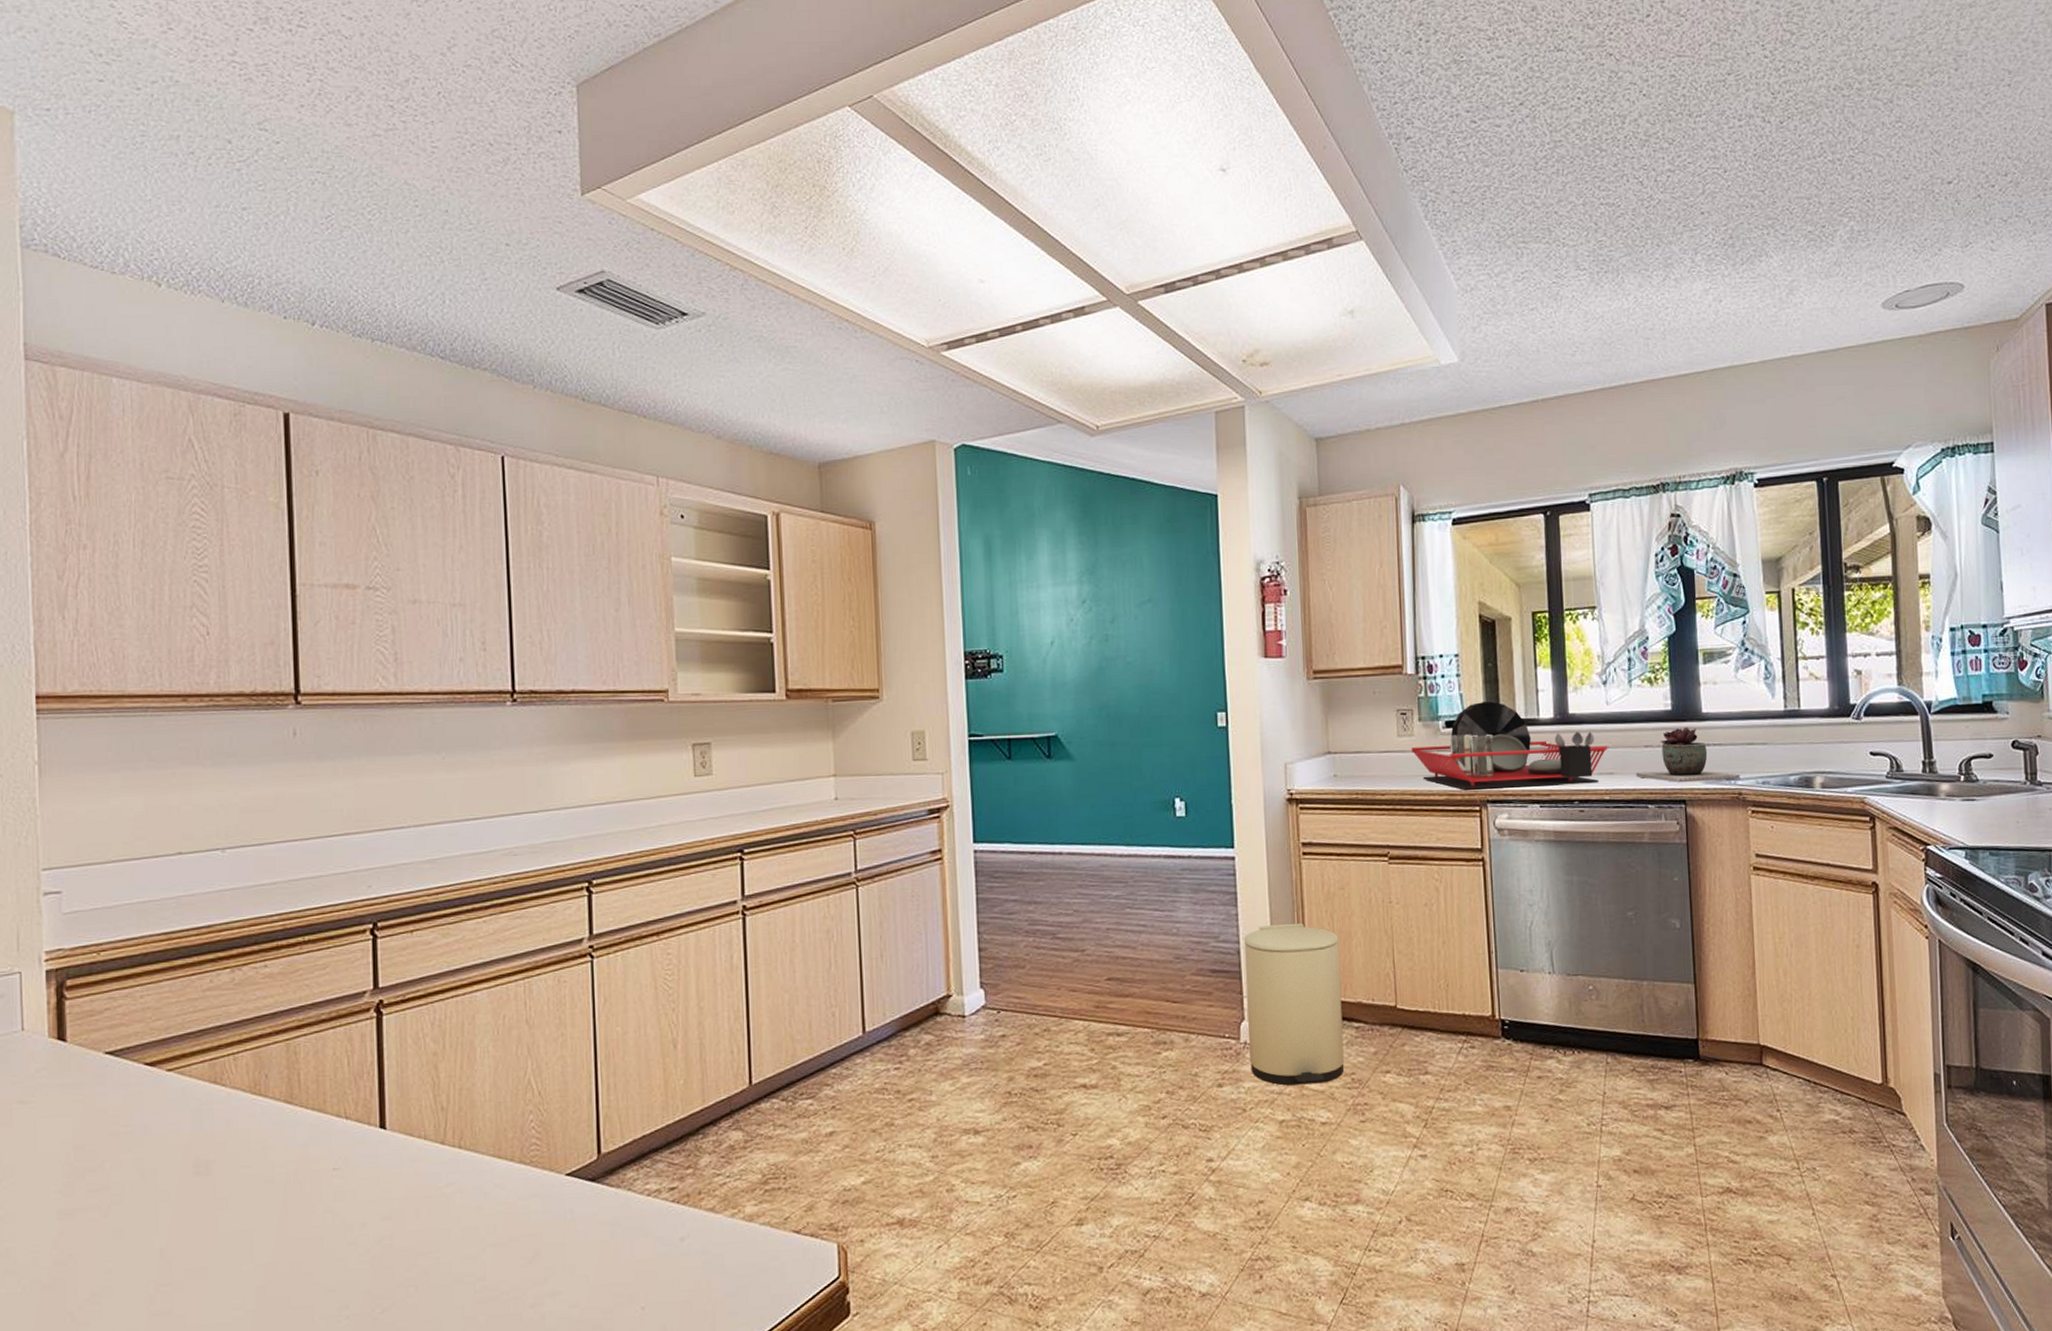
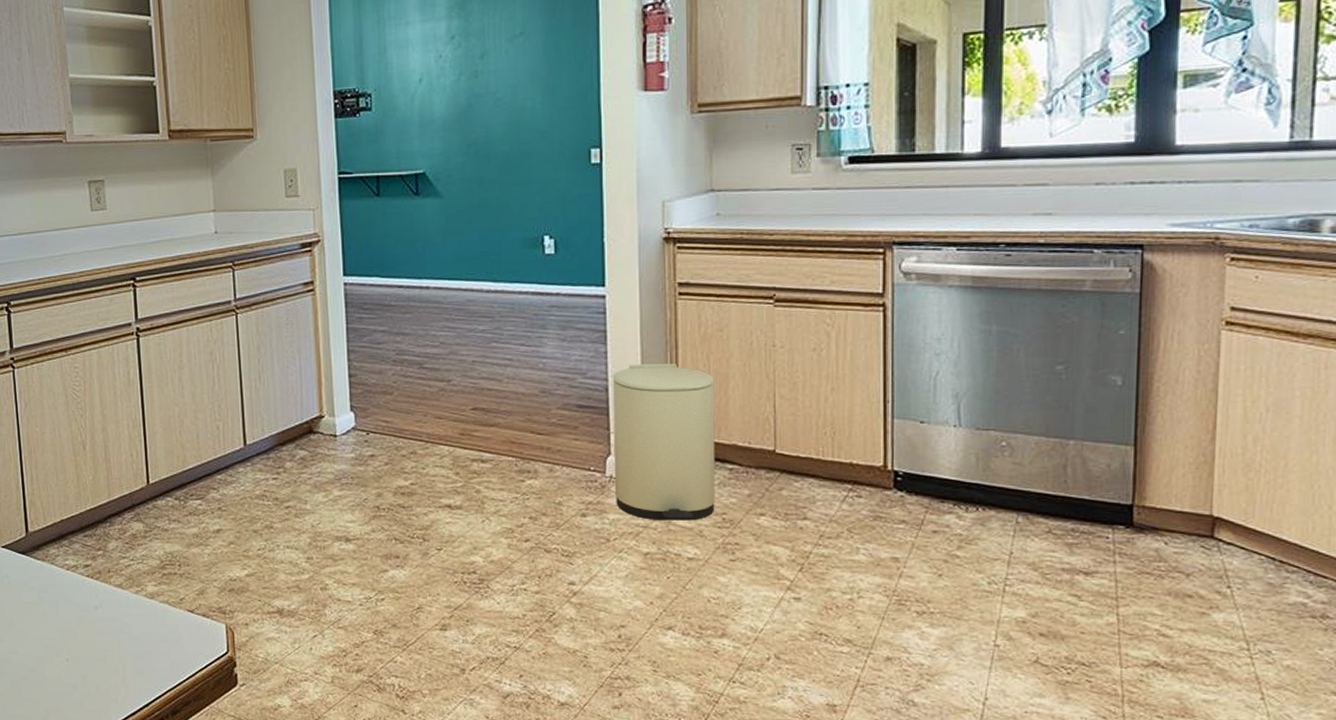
dish rack: present [1411,702,1608,790] -> none [806,135,1048,231]
succulent plant: present [1636,727,1740,783] -> none [1081,161,1220,226]

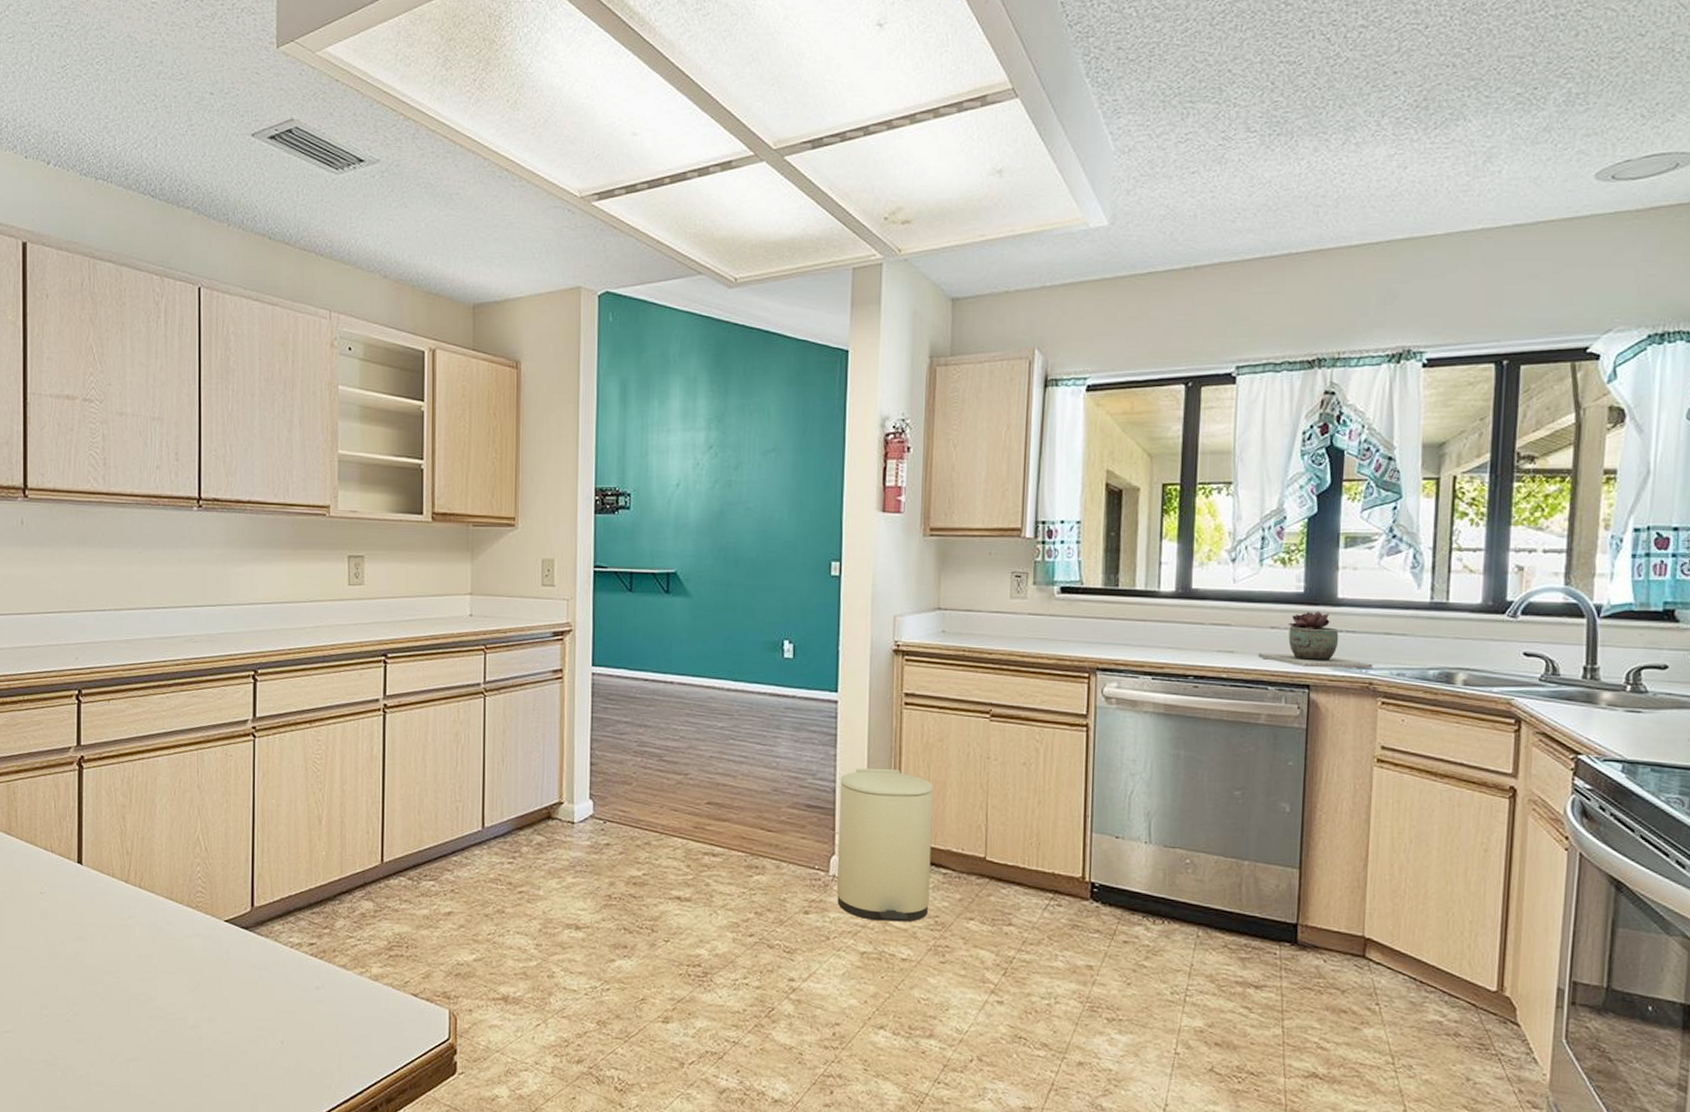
succulent plant: none [1081,161,1220,226] -> present [1258,611,1373,668]

